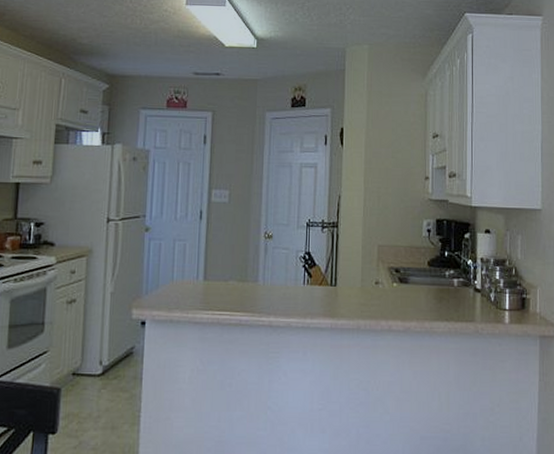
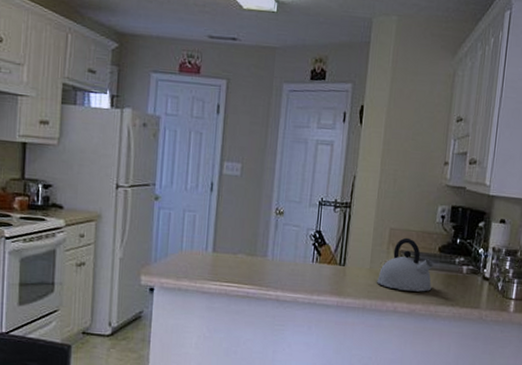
kettle: none [369,253,425,308] -> present [377,237,434,292]

